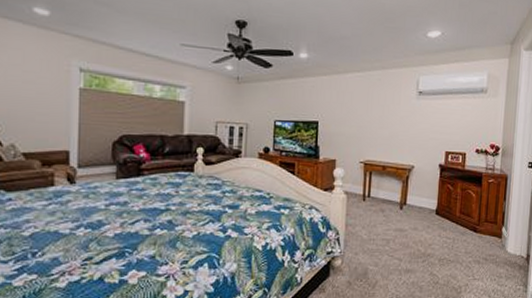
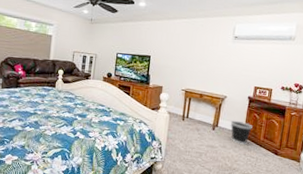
wastebasket: none [420,195,446,224] -> present [230,120,253,145]

